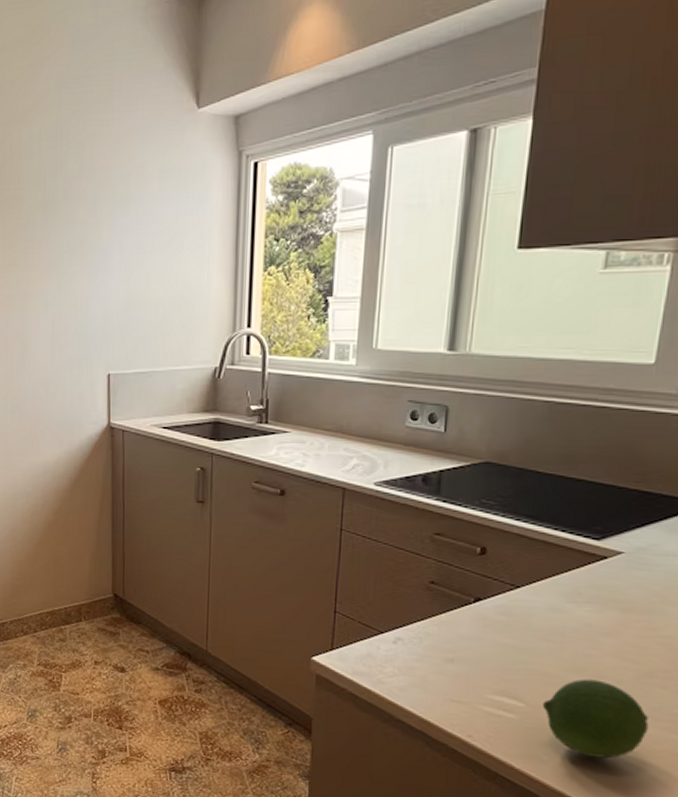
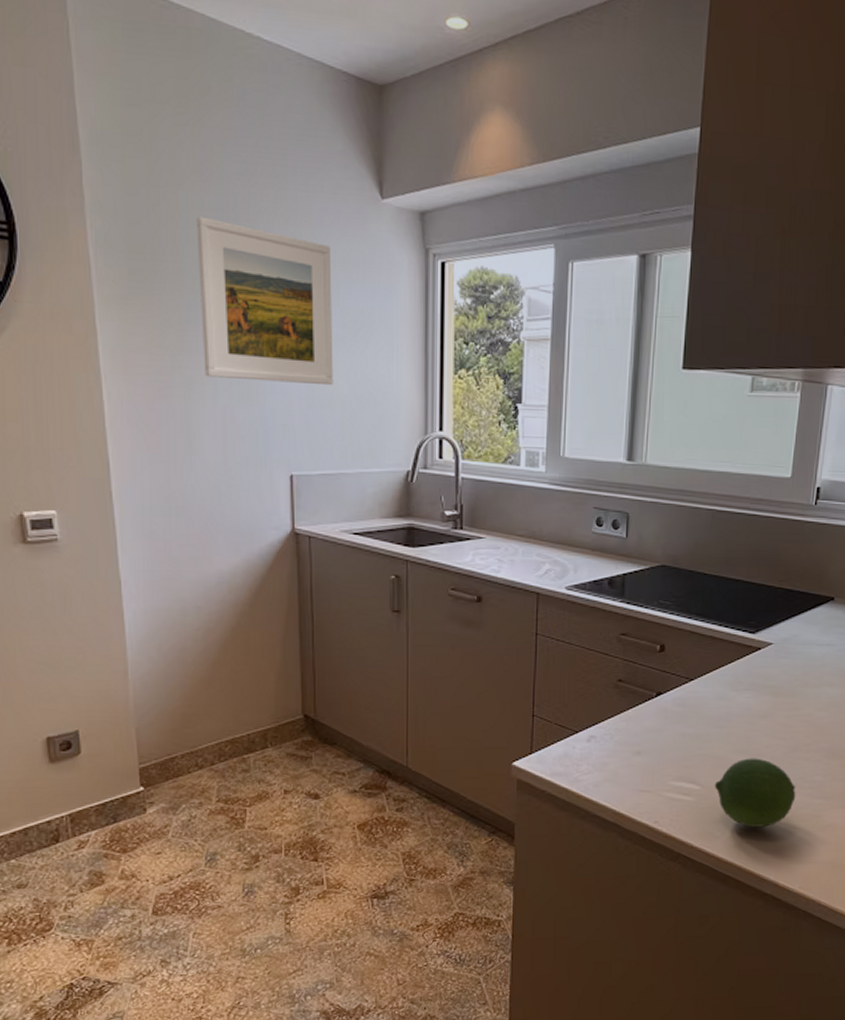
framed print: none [34,146,150,290] -> present [196,216,334,386]

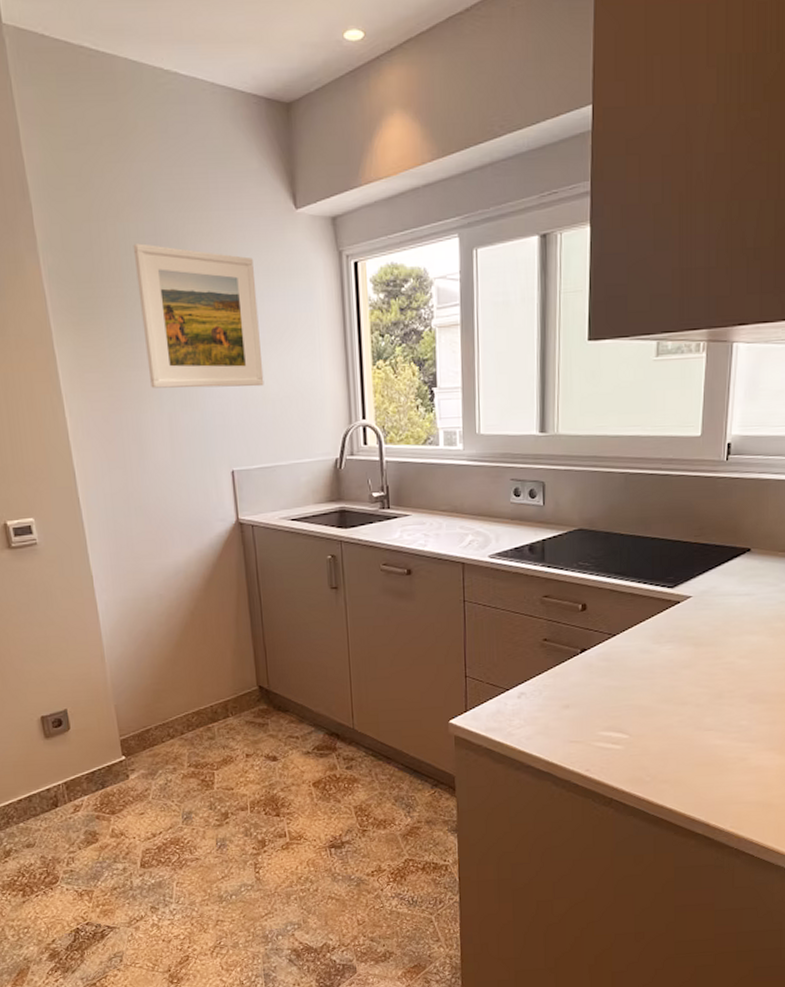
fruit: present [714,758,796,827] -> none [641,706,722,772]

